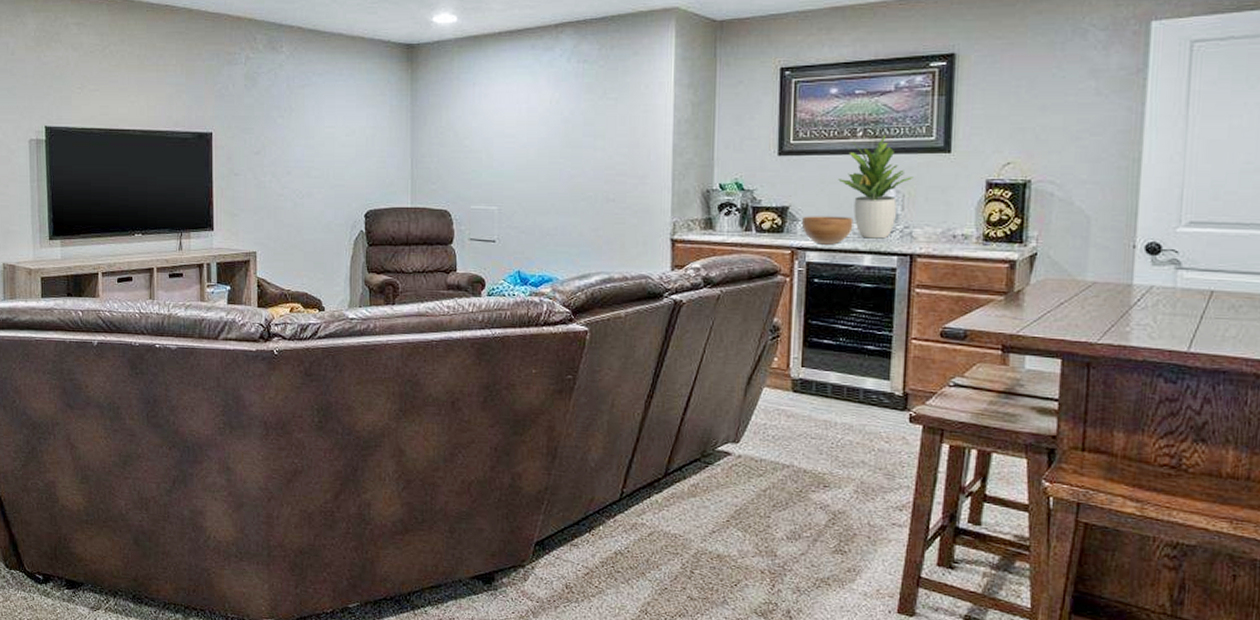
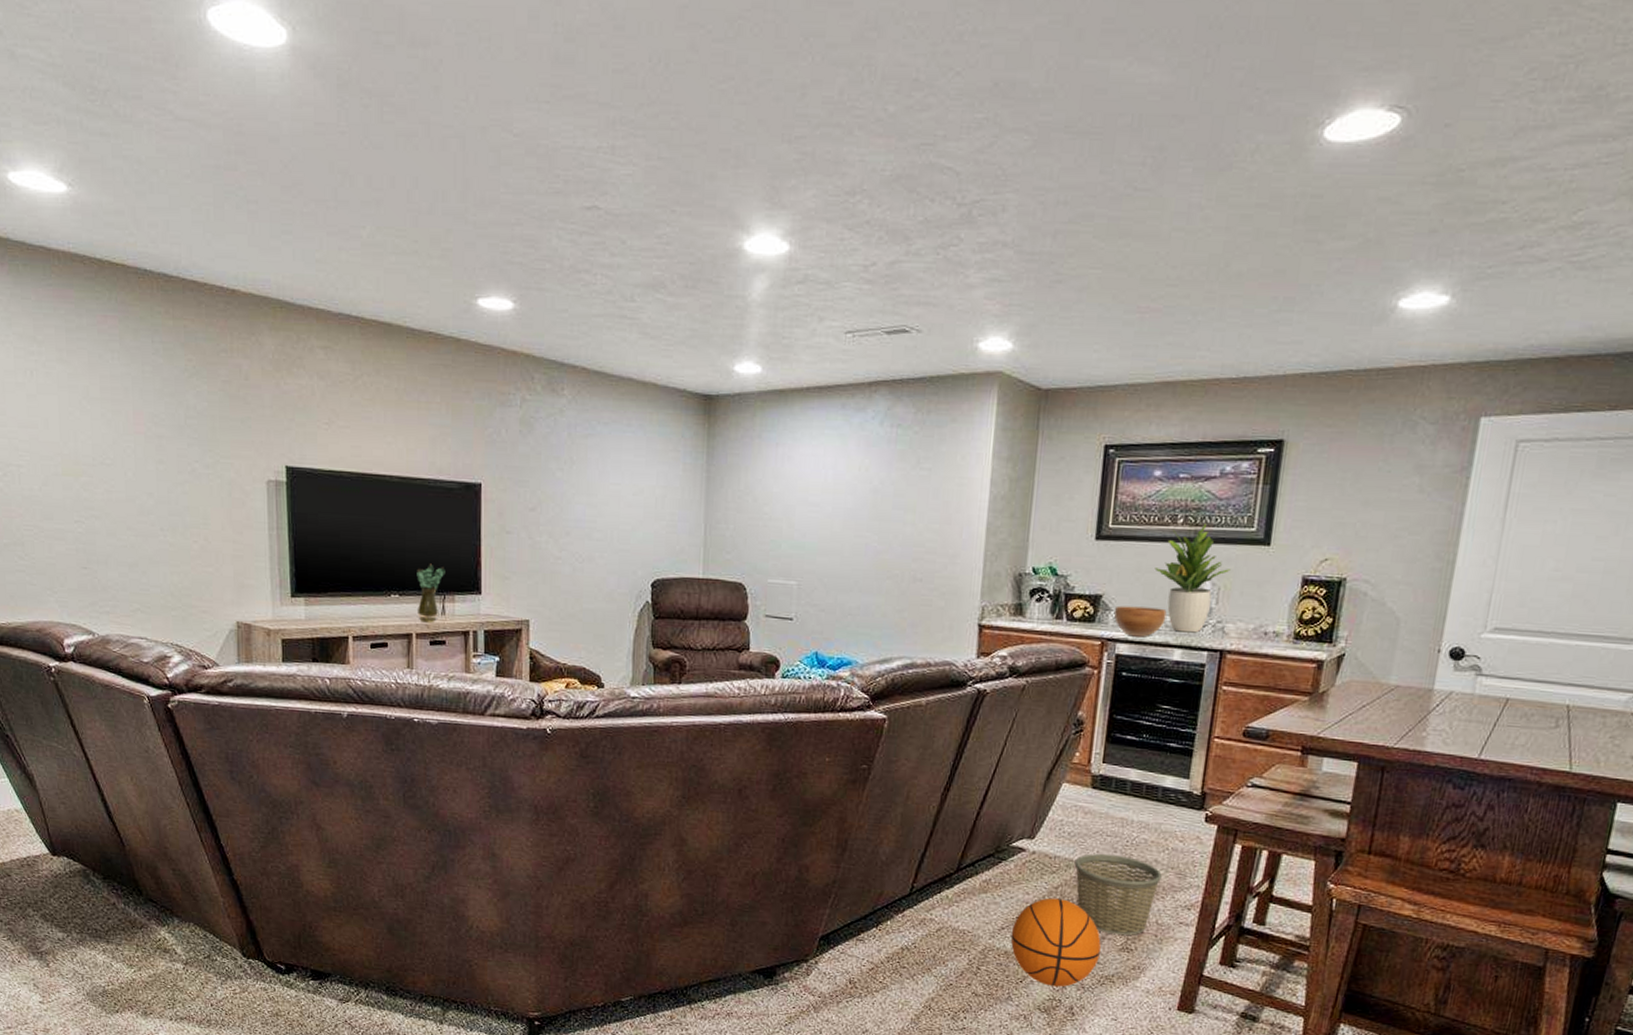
vase: none [157,205,182,258] -> present [417,563,446,623]
basketball: none [722,501,814,591] -> present [1010,898,1101,987]
basket: none [781,455,871,538] -> present [1074,853,1163,936]

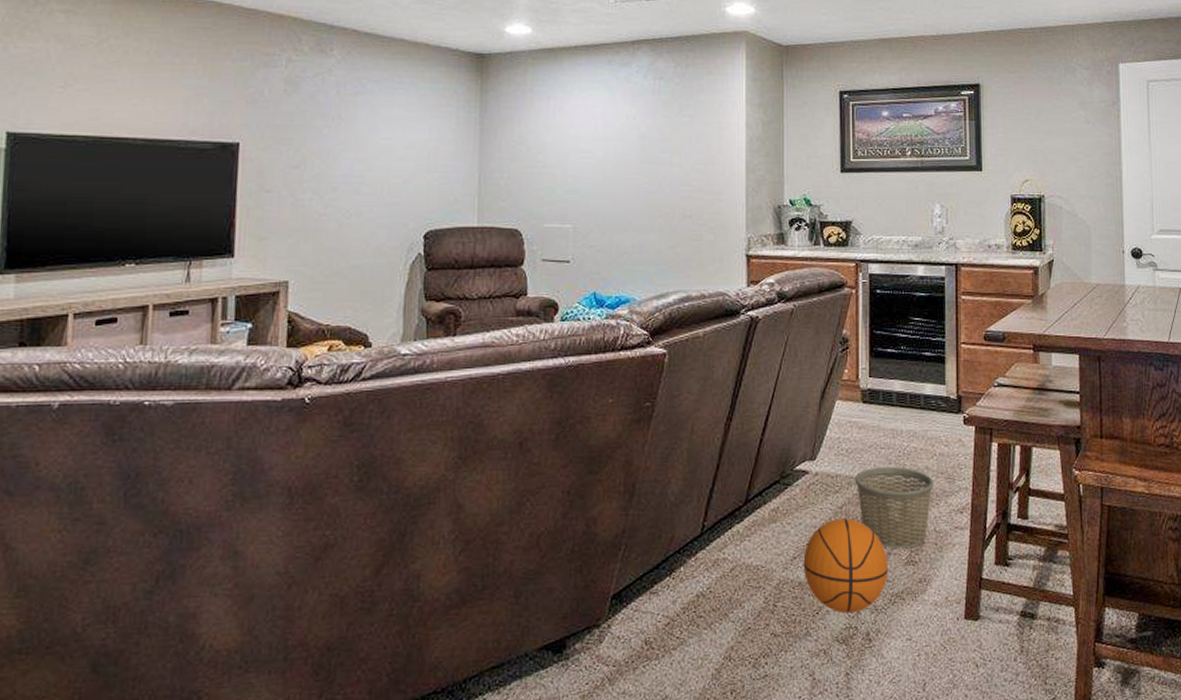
vase: present [417,563,446,623] -> none [157,228,193,292]
bowl: present [1114,605,1167,637] -> none [864,230,907,257]
potted plant: present [1154,522,1231,633] -> none [893,154,954,250]

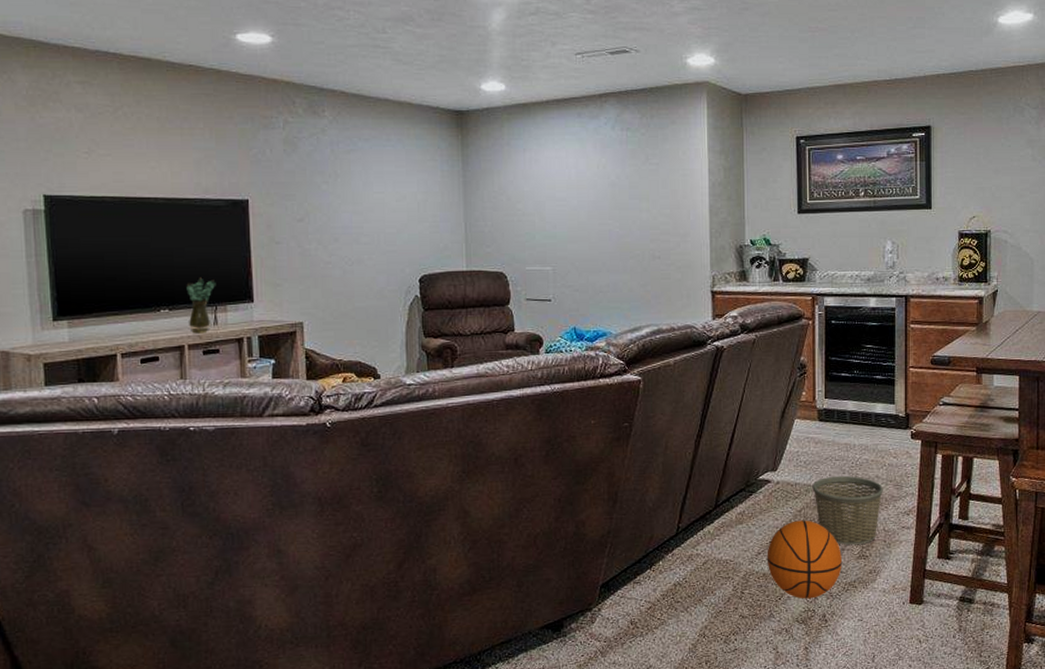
vase: none [157,228,193,292] -> present [186,277,216,334]

